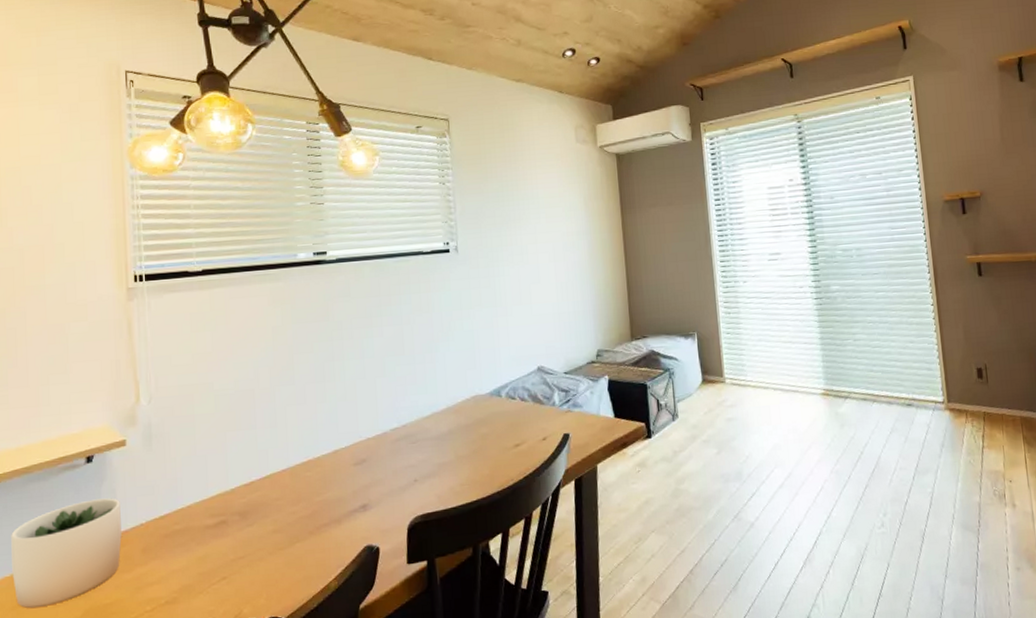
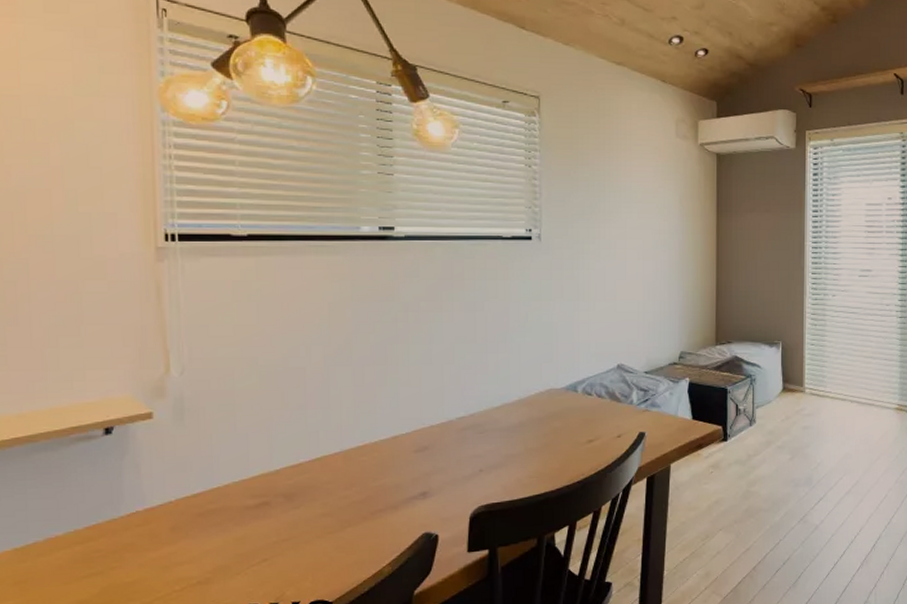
planter: present [11,498,122,609] -> none [12,473,147,585]

